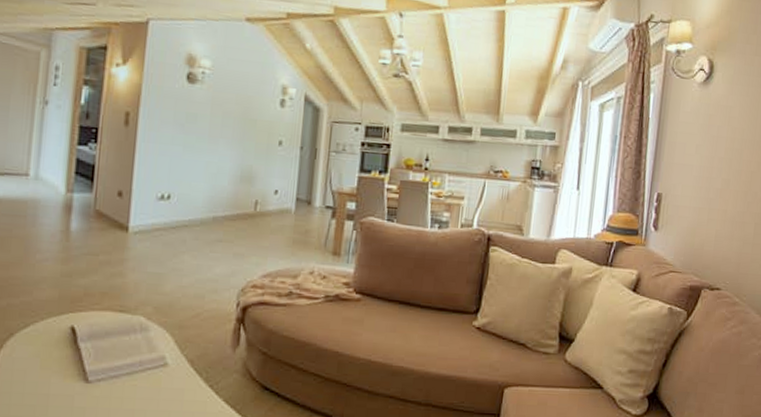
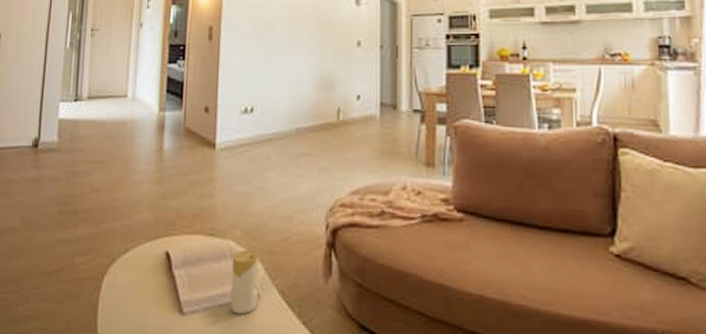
candle: none [138,324,170,381] -> present [230,249,260,315]

